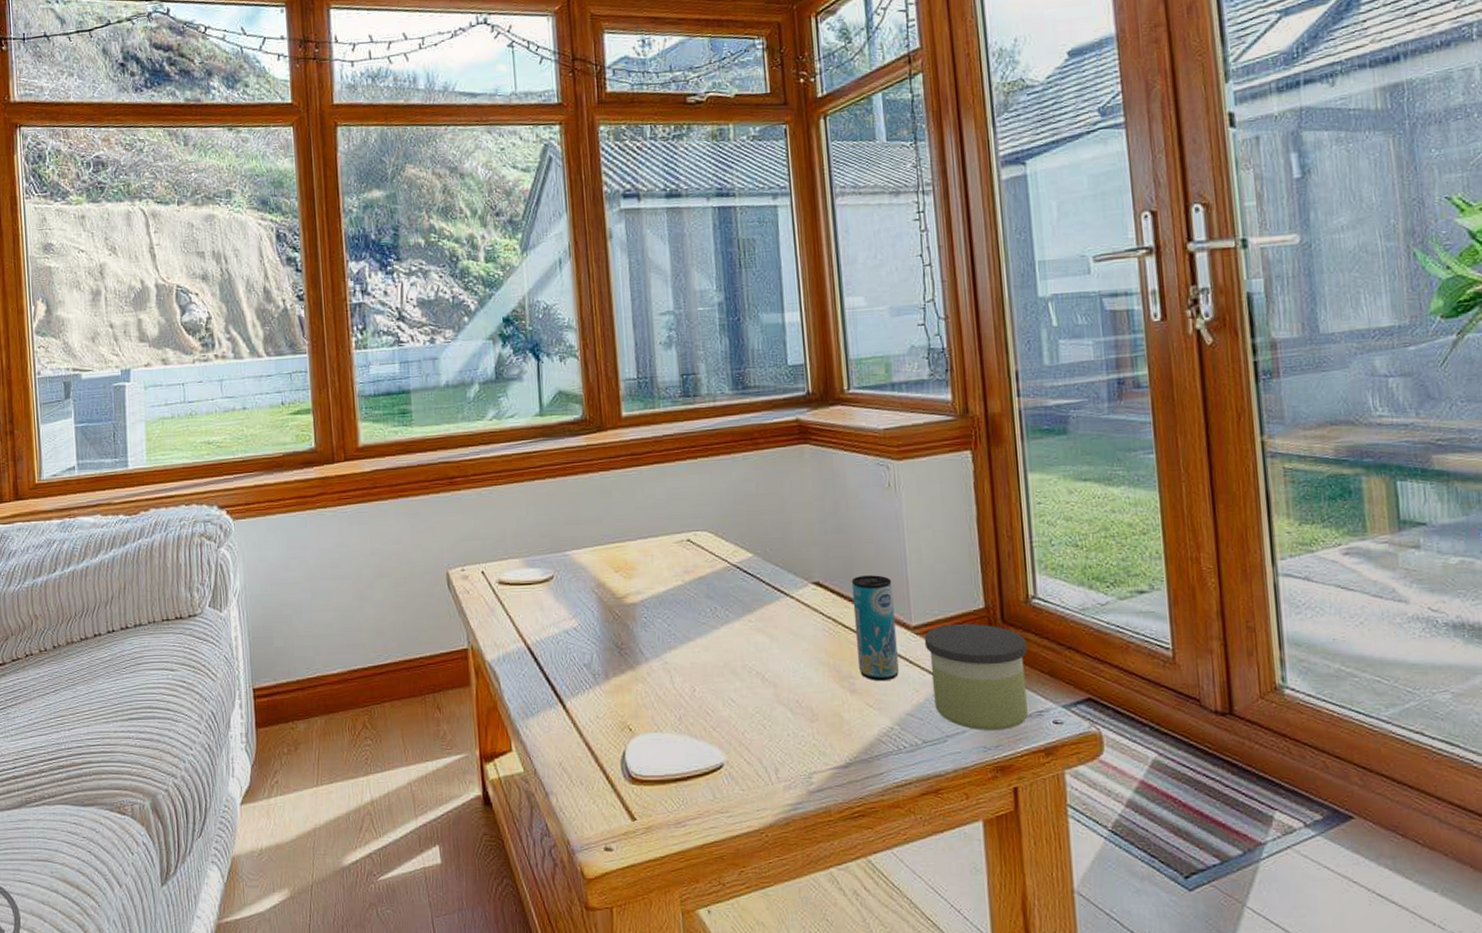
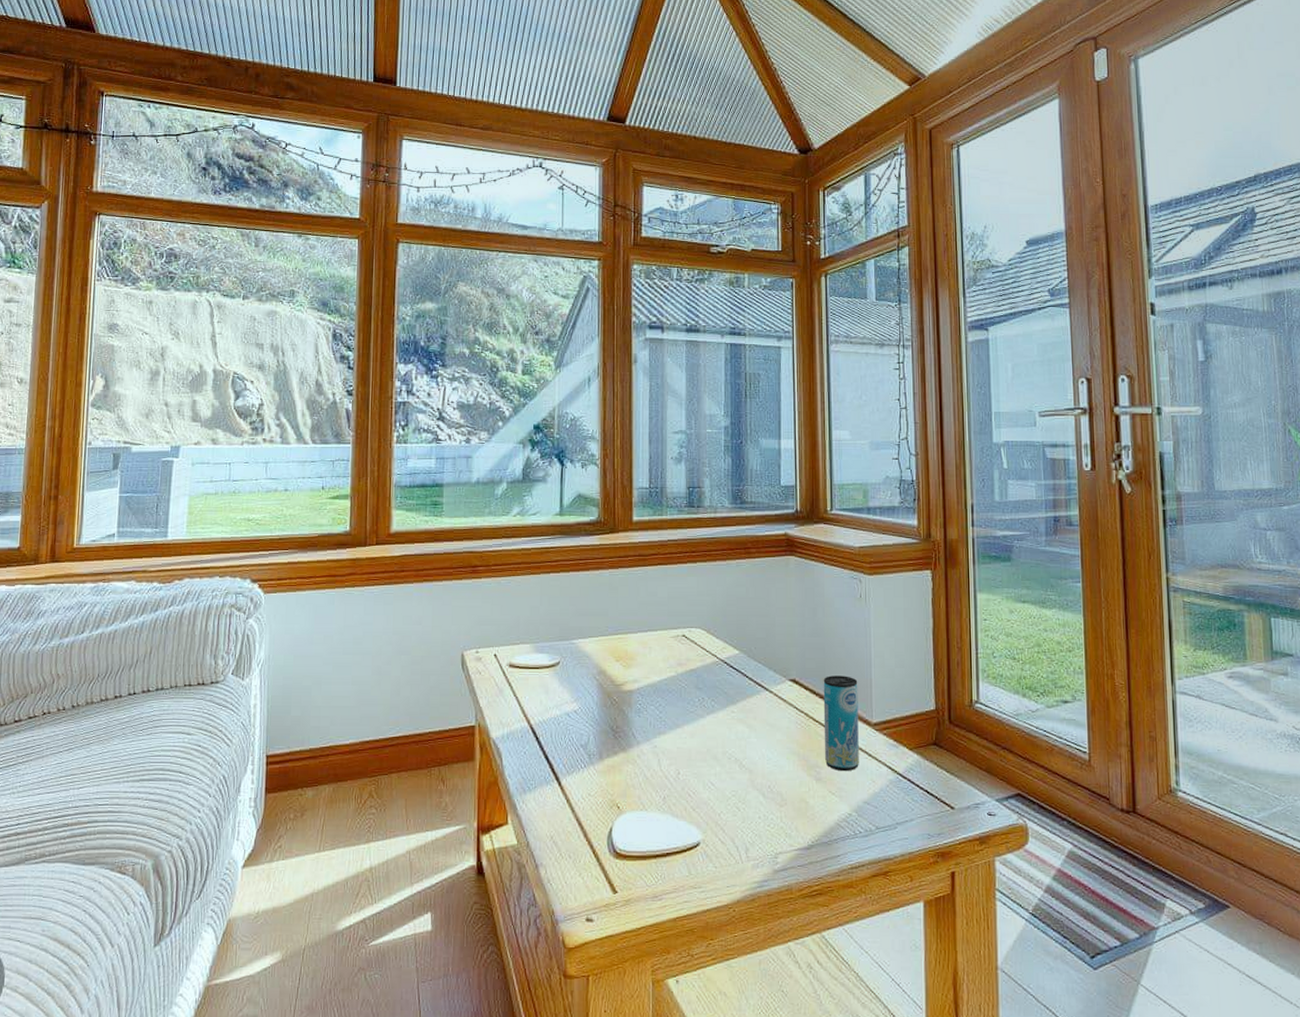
candle: present [924,624,1028,730] -> none [882,723,969,819]

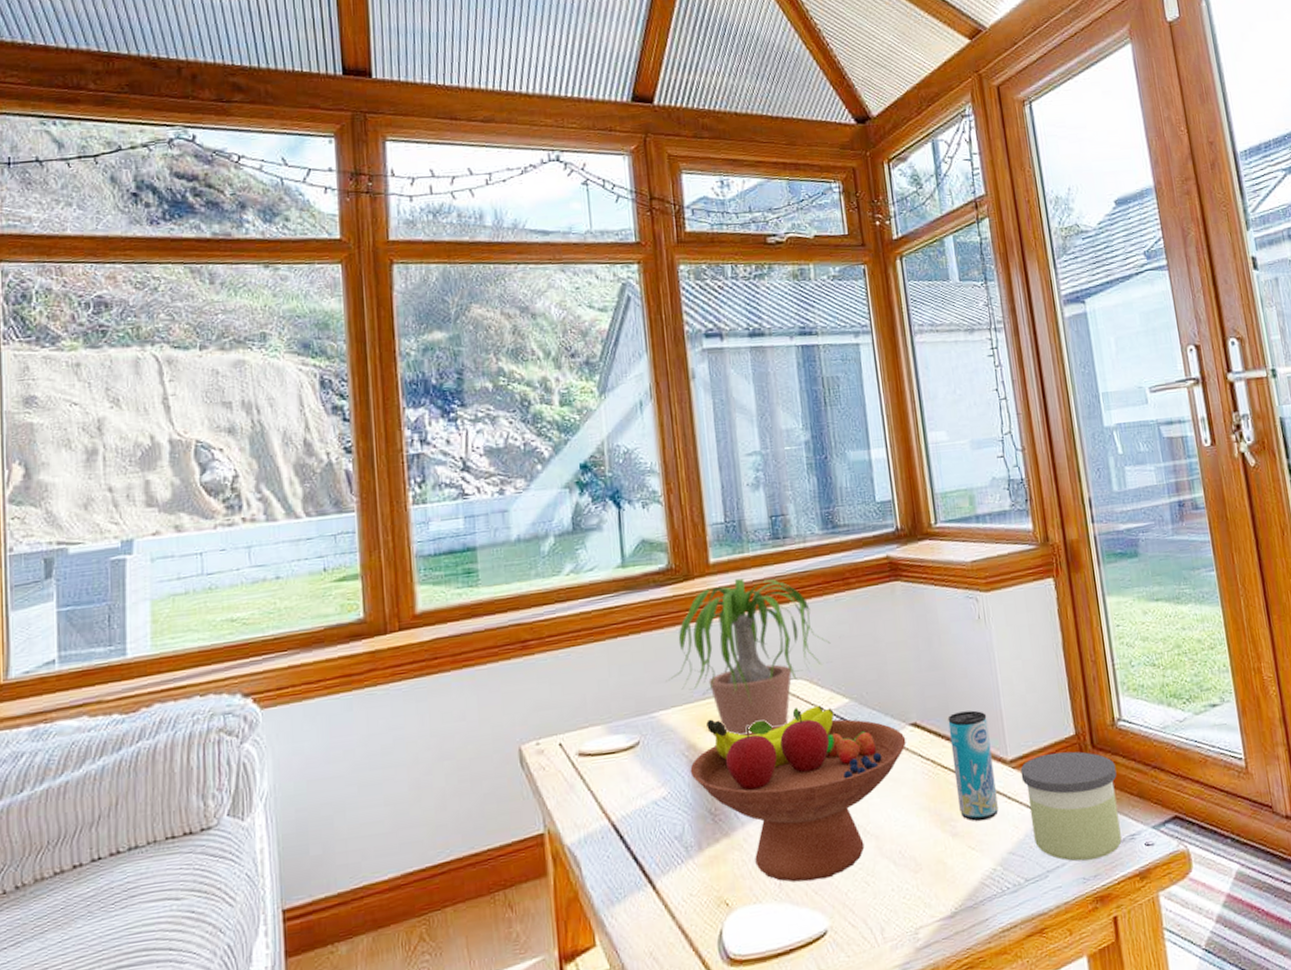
potted plant: none [586,537,729,669] -> present [666,578,831,736]
fruit bowl: none [599,652,785,799] -> present [690,706,907,883]
candle: none [882,723,969,819] -> present [1020,751,1122,862]

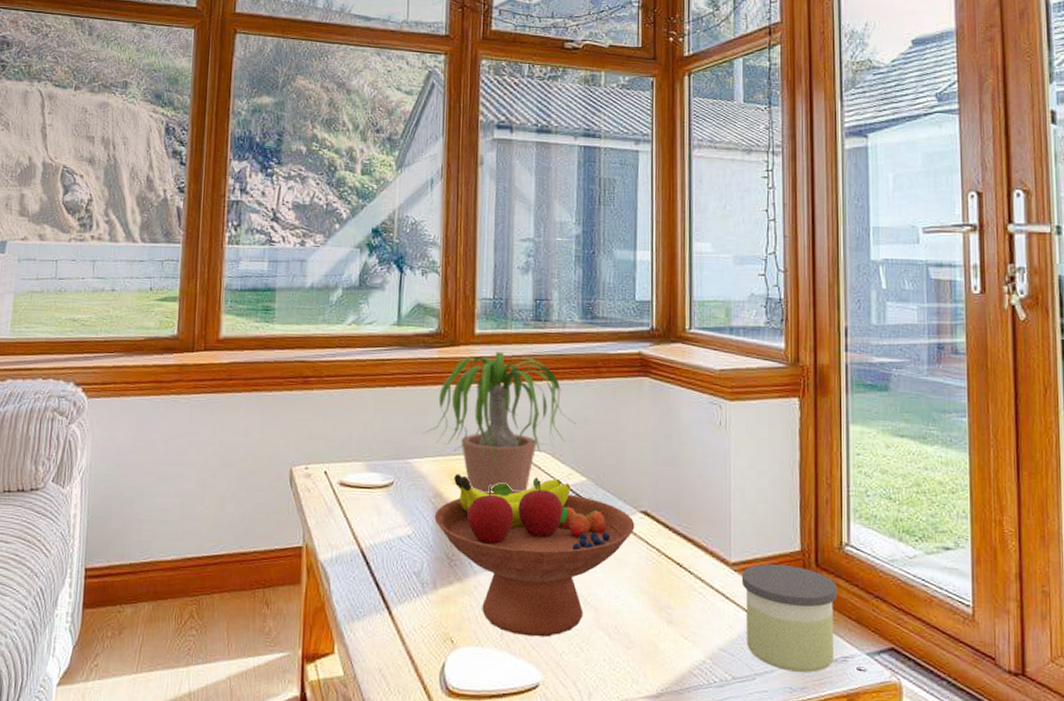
beverage can: present [948,710,998,822] -> none [677,509,715,615]

